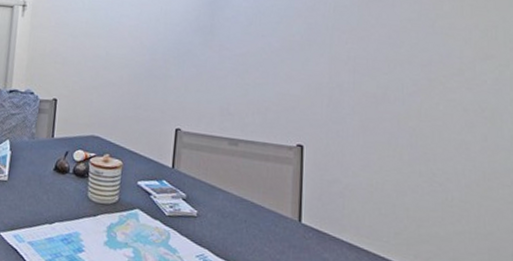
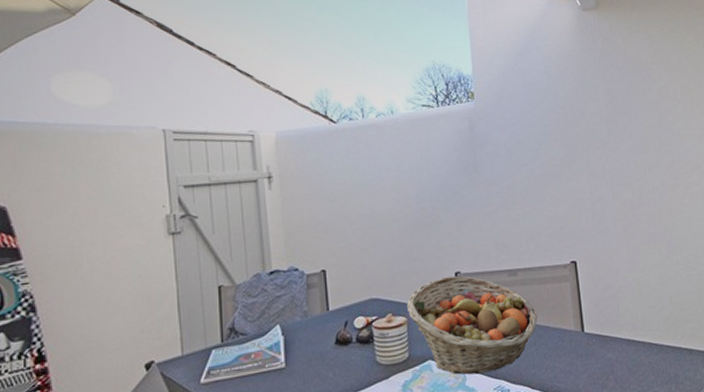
fruit basket: none [124,130,253,238] -> present [407,276,537,375]

